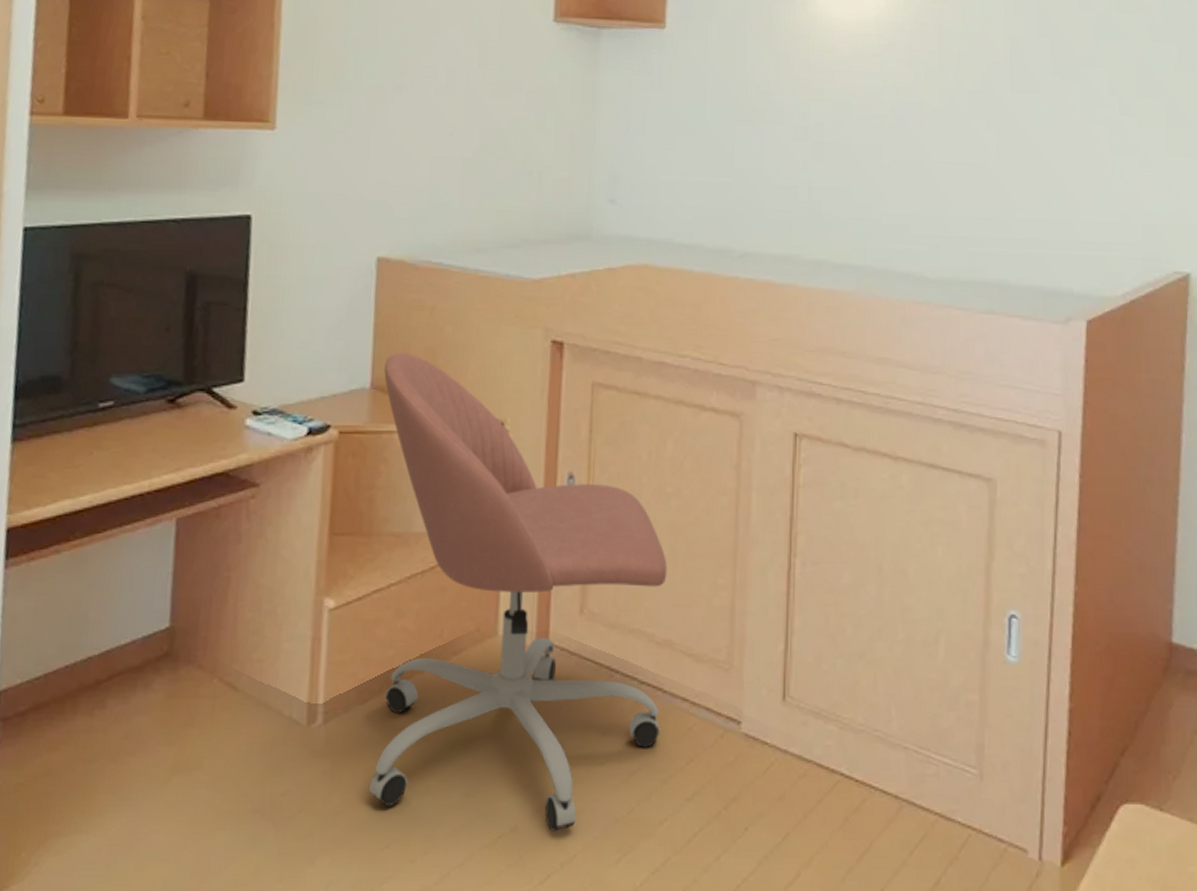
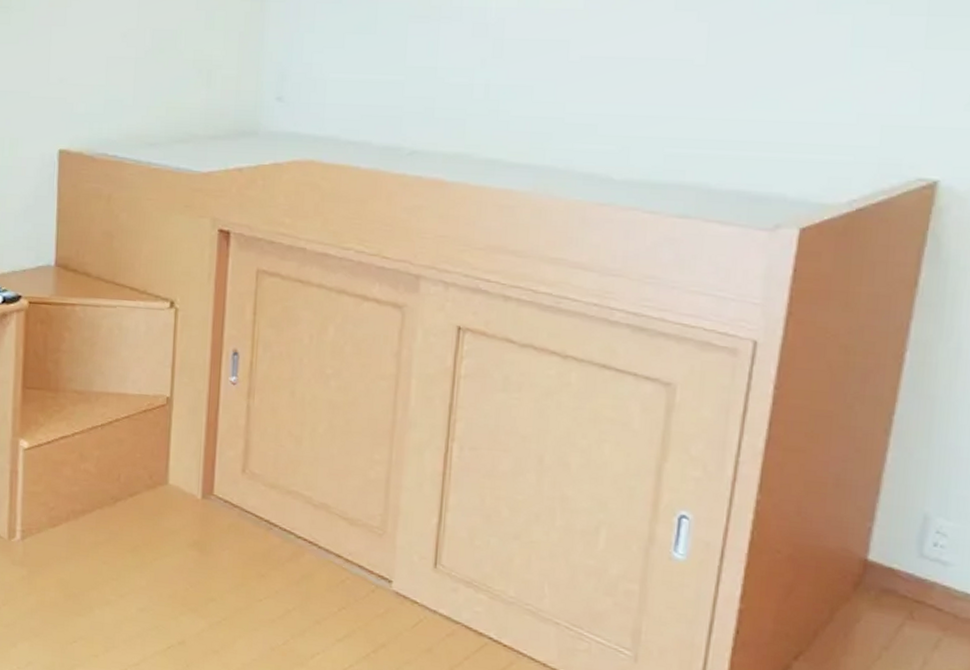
office chair: present [369,353,667,831] -> none [59,235,325,650]

